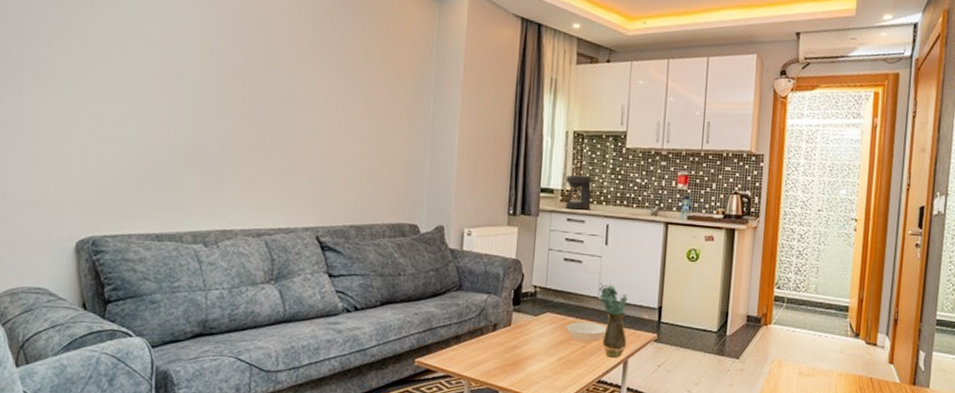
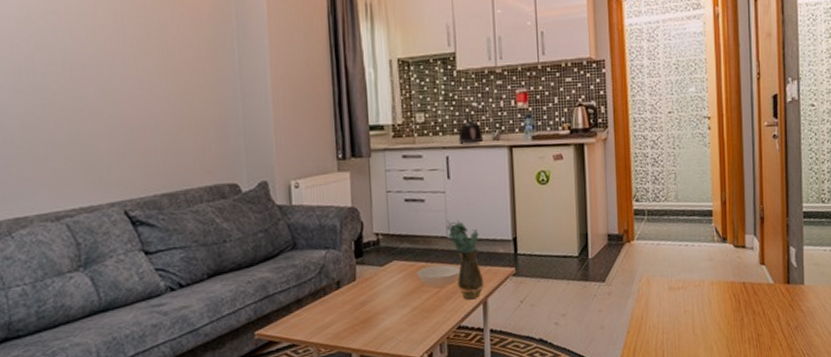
coffee maker: present [564,175,592,211] -> none [396,105,427,146]
kettle: none [620,188,643,216] -> present [458,113,484,144]

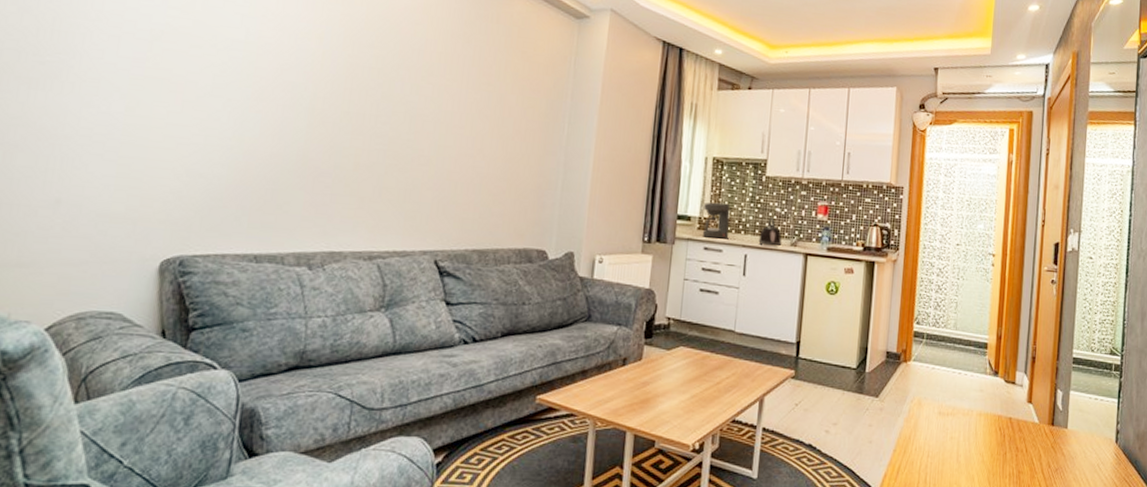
coffee maker: none [396,105,427,146] -> present [702,202,731,240]
bowl: present [417,265,461,290] -> none [700,357,743,382]
vase: present [447,219,484,300] -> none [735,315,765,396]

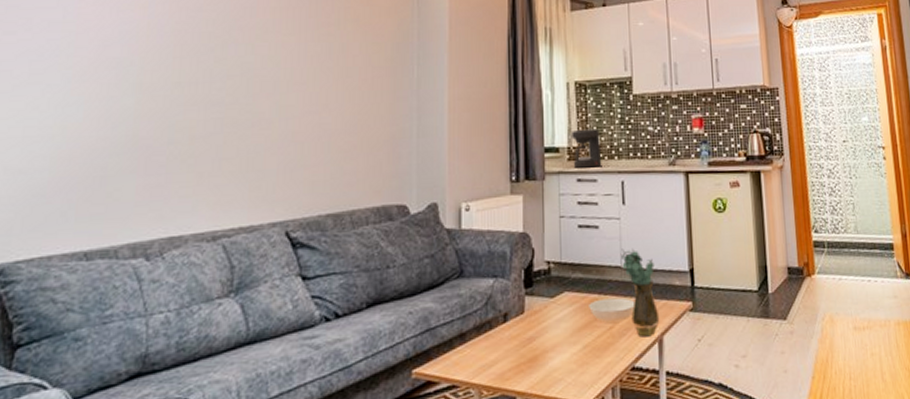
bowl: none [700,357,743,382] -> present [589,297,635,325]
vase: none [735,315,765,396] -> present [621,248,660,337]
kettle: present [758,217,782,247] -> none [634,137,660,169]

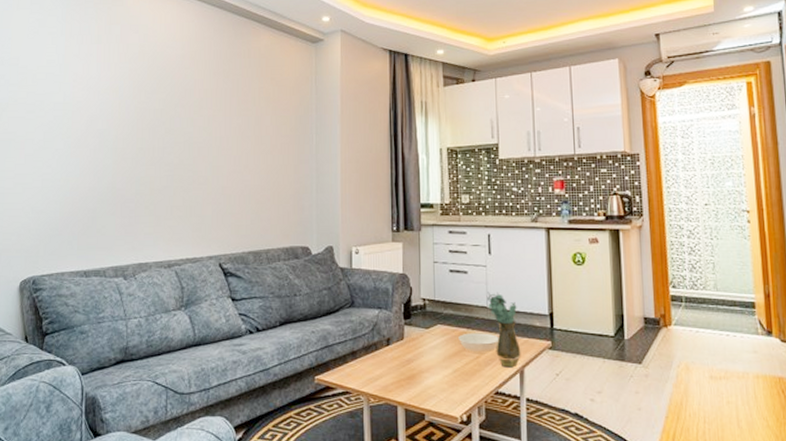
coffee maker: present [572,128,602,170] -> none [444,188,471,223]

